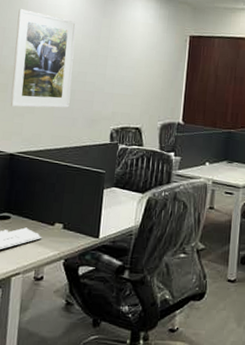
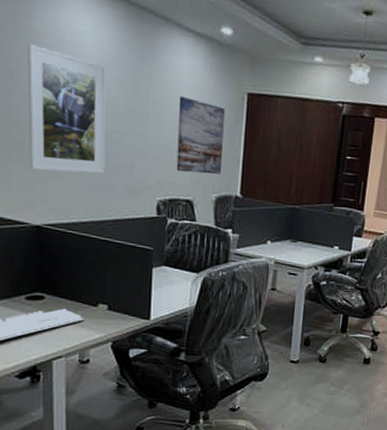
wall art: none [128,42,171,105] -> present [176,96,225,174]

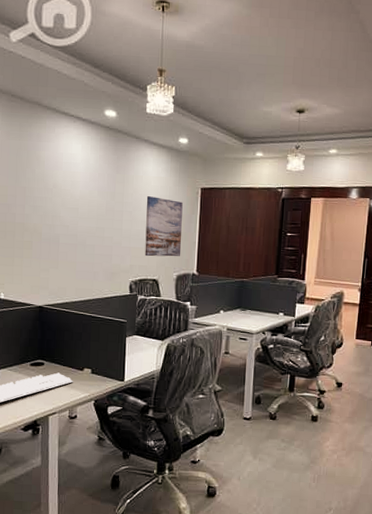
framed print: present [28,44,106,174] -> none [35,168,92,263]

